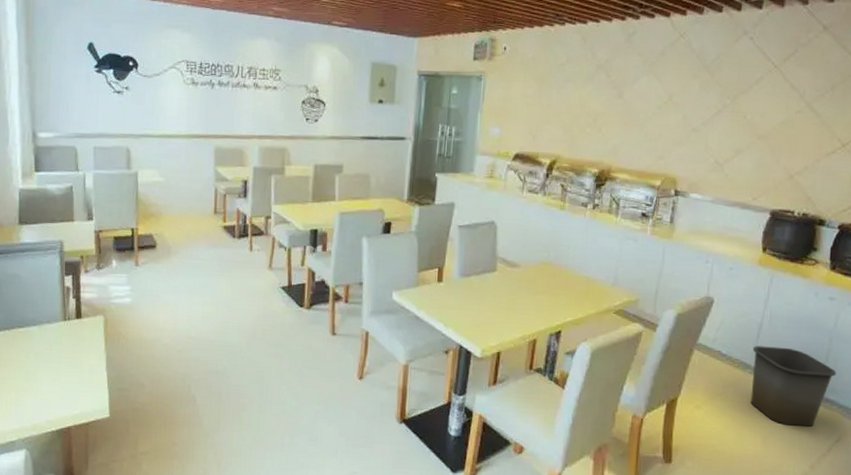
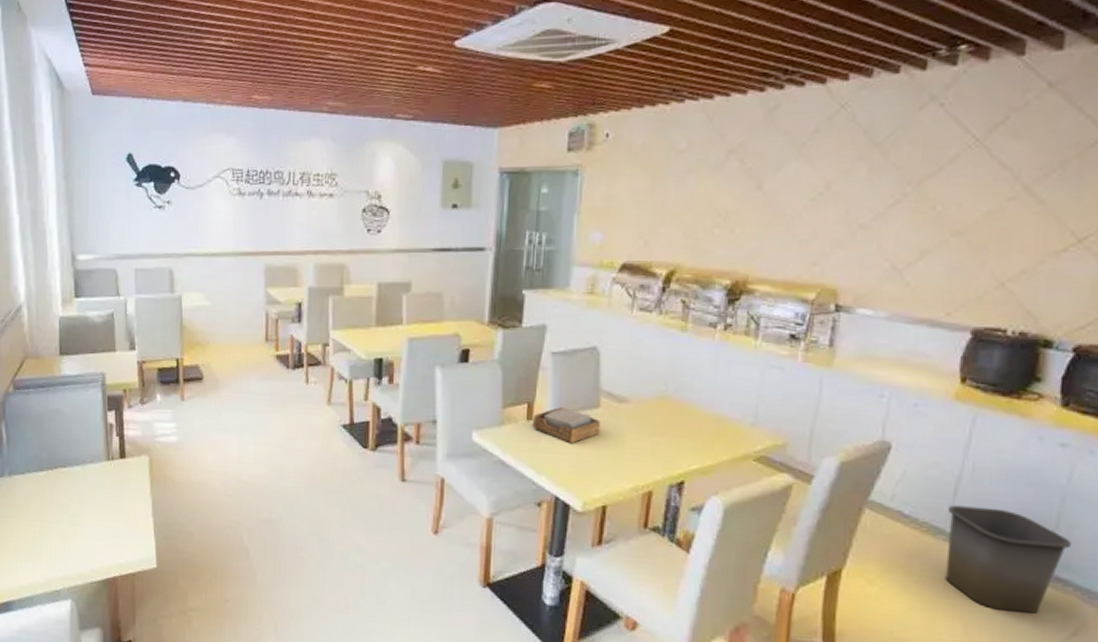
napkin holder: none [442,271,496,302] -> present [532,407,600,444]

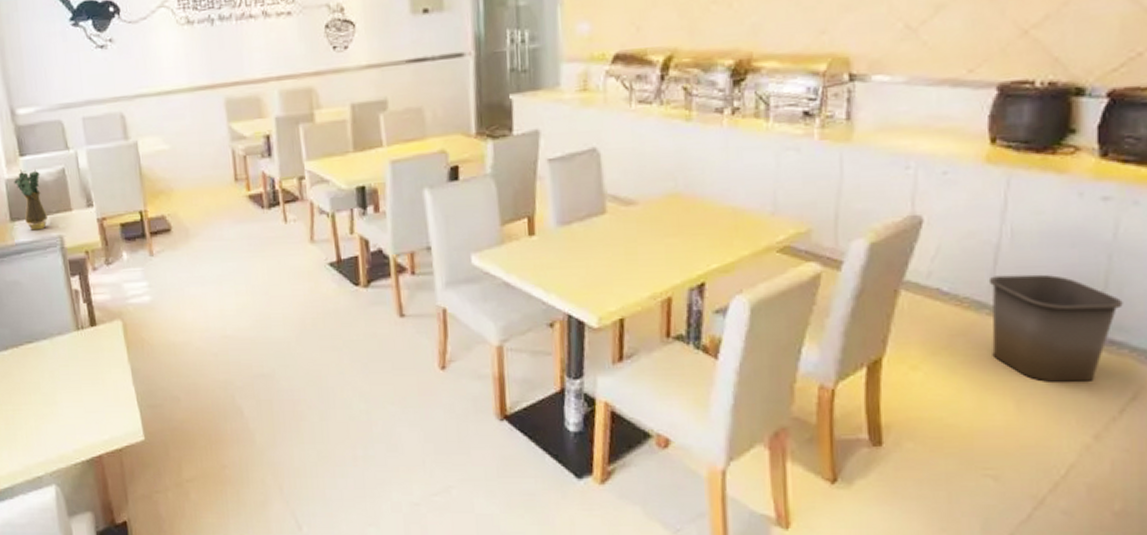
vase: none [67,309,93,366] -> present [14,168,48,231]
napkin holder: present [532,407,600,444] -> none [534,217,609,256]

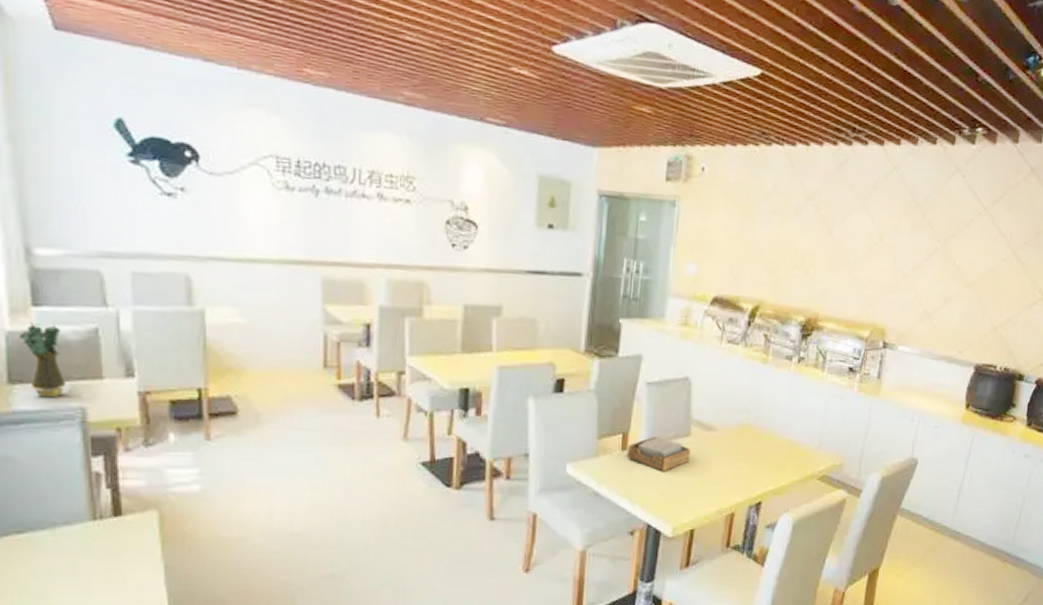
napkin holder: none [534,217,609,256] -> present [626,437,690,472]
waste bin: present [988,274,1123,382] -> none [949,508,1028,588]

